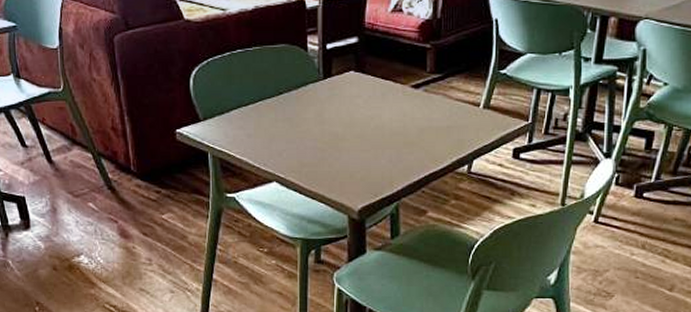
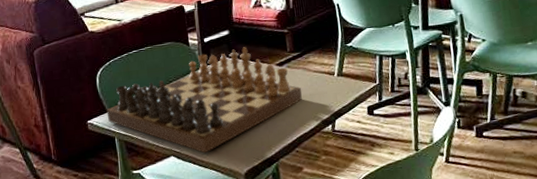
chess set: none [200,60,438,183] -> present [106,47,302,154]

